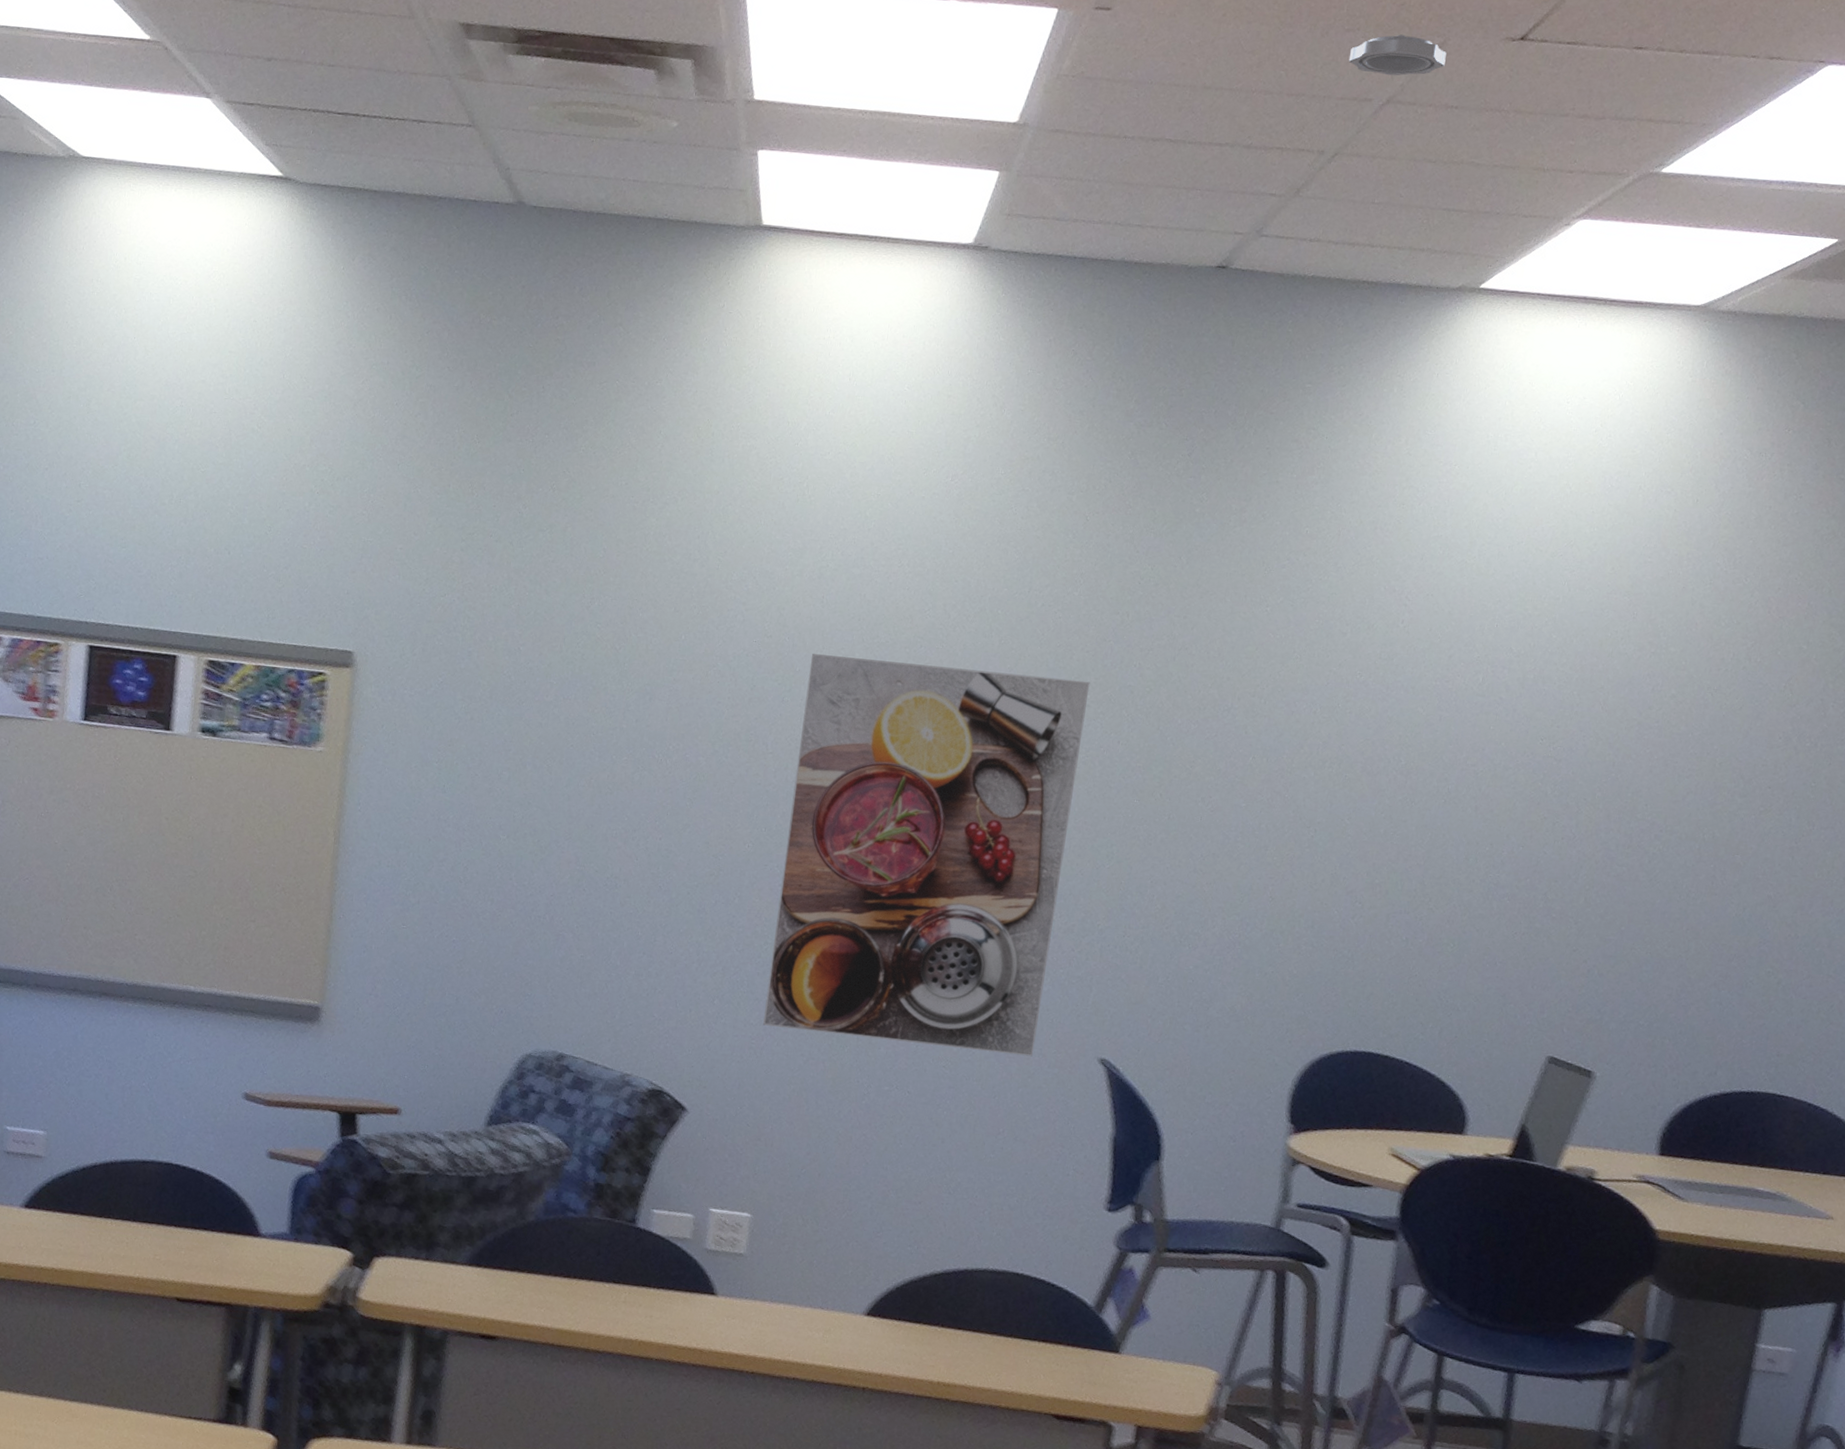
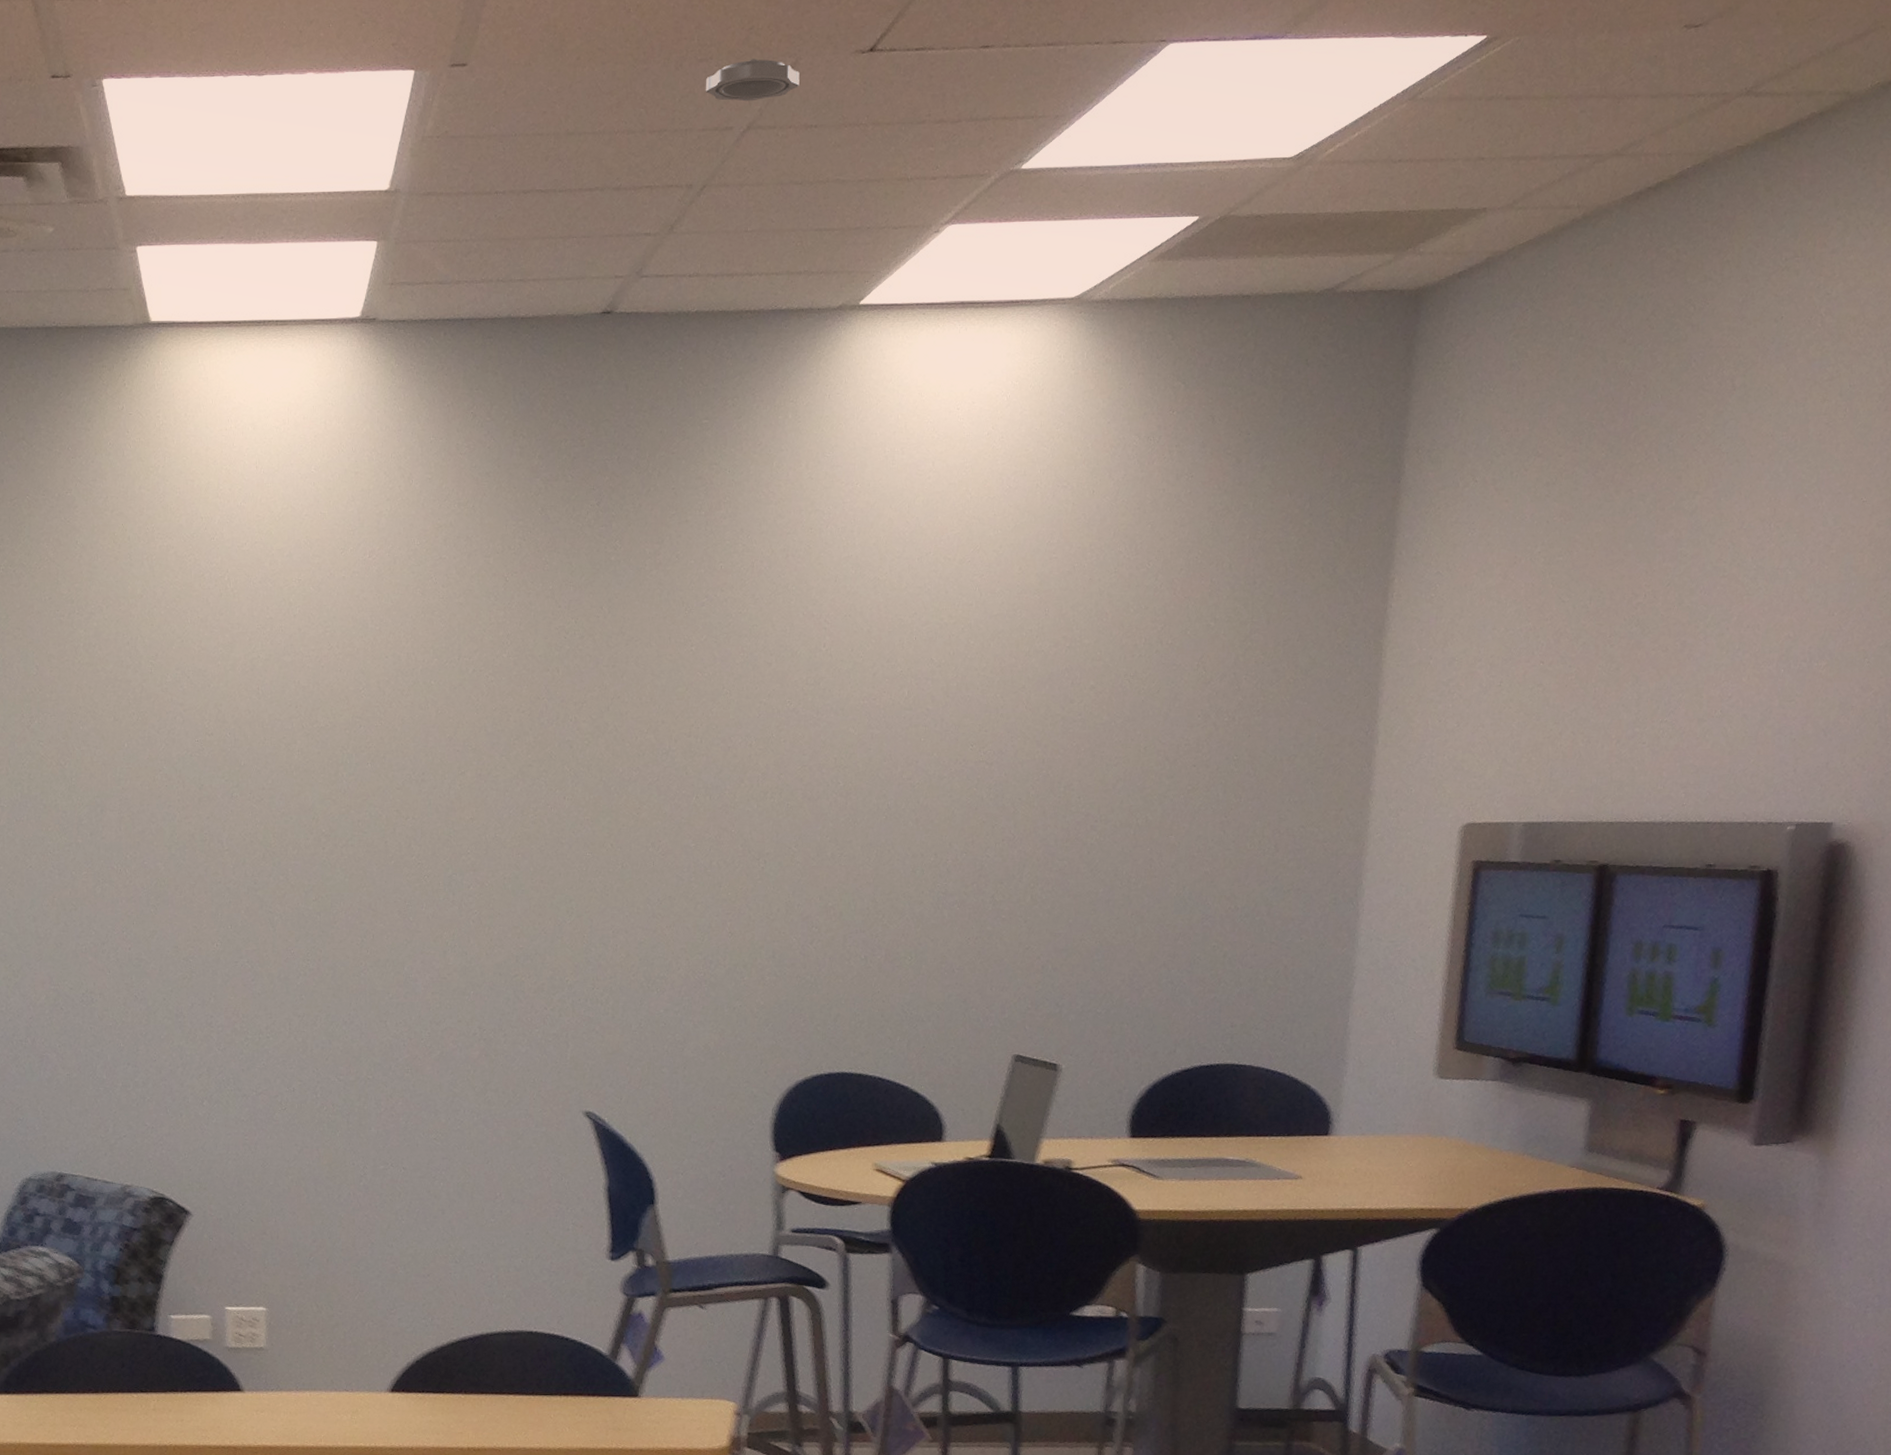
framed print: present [763,654,1090,1057] -> none [253,741,530,1121]

